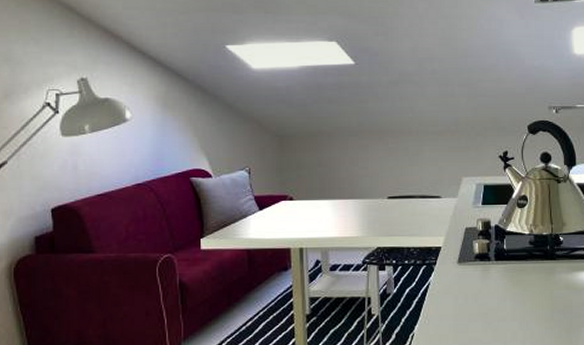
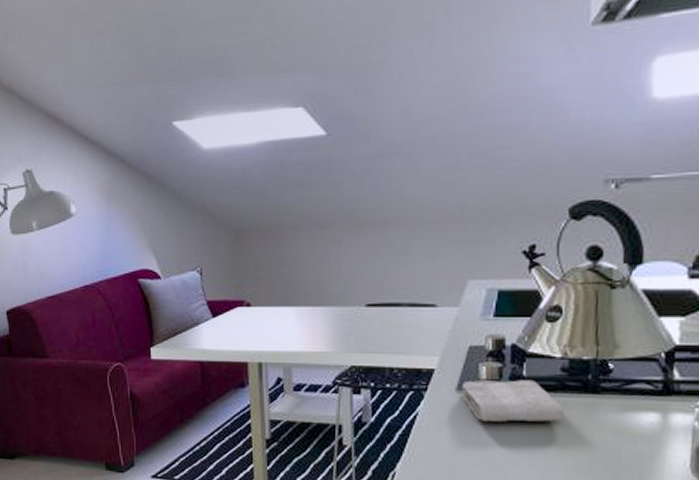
washcloth: none [462,252,534,286] -> present [462,379,565,422]

